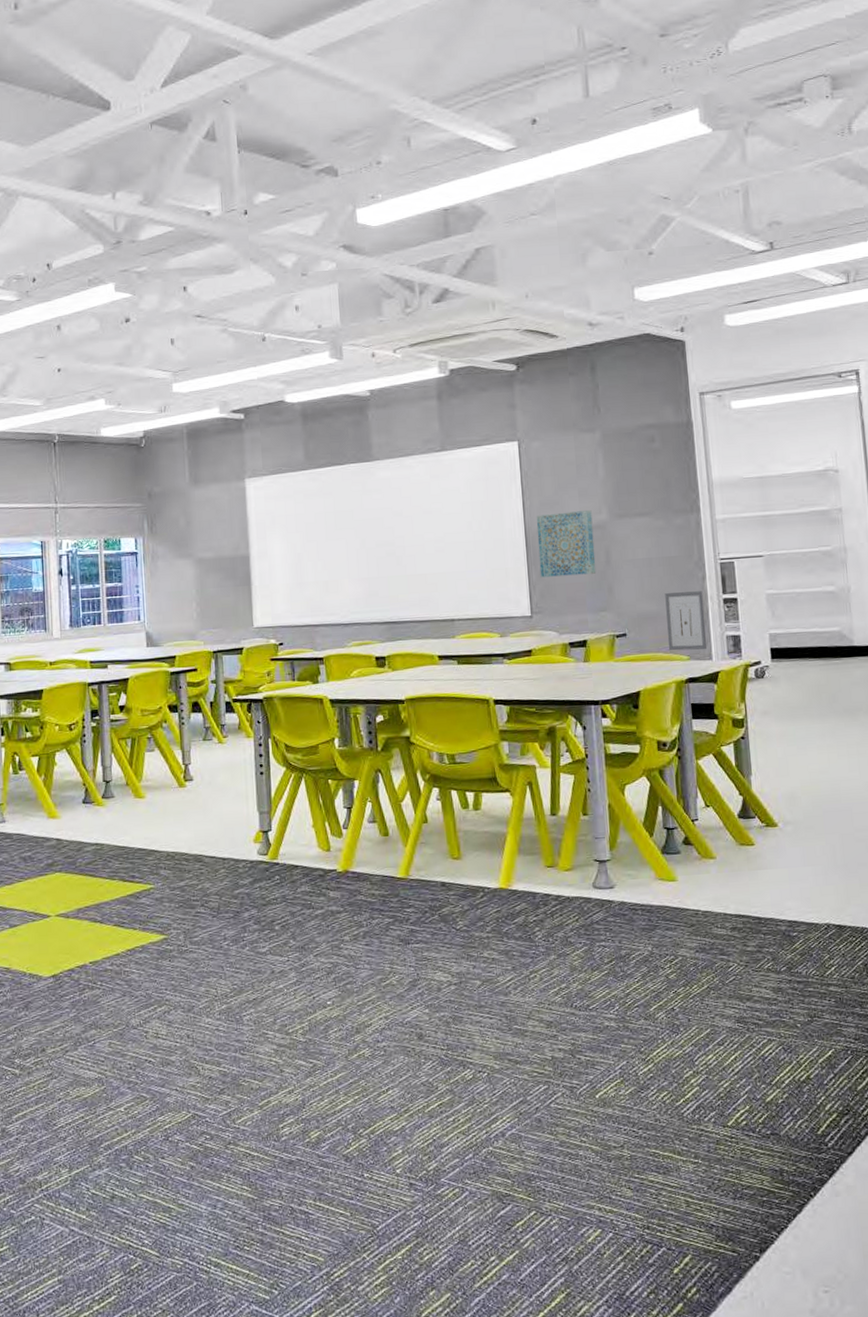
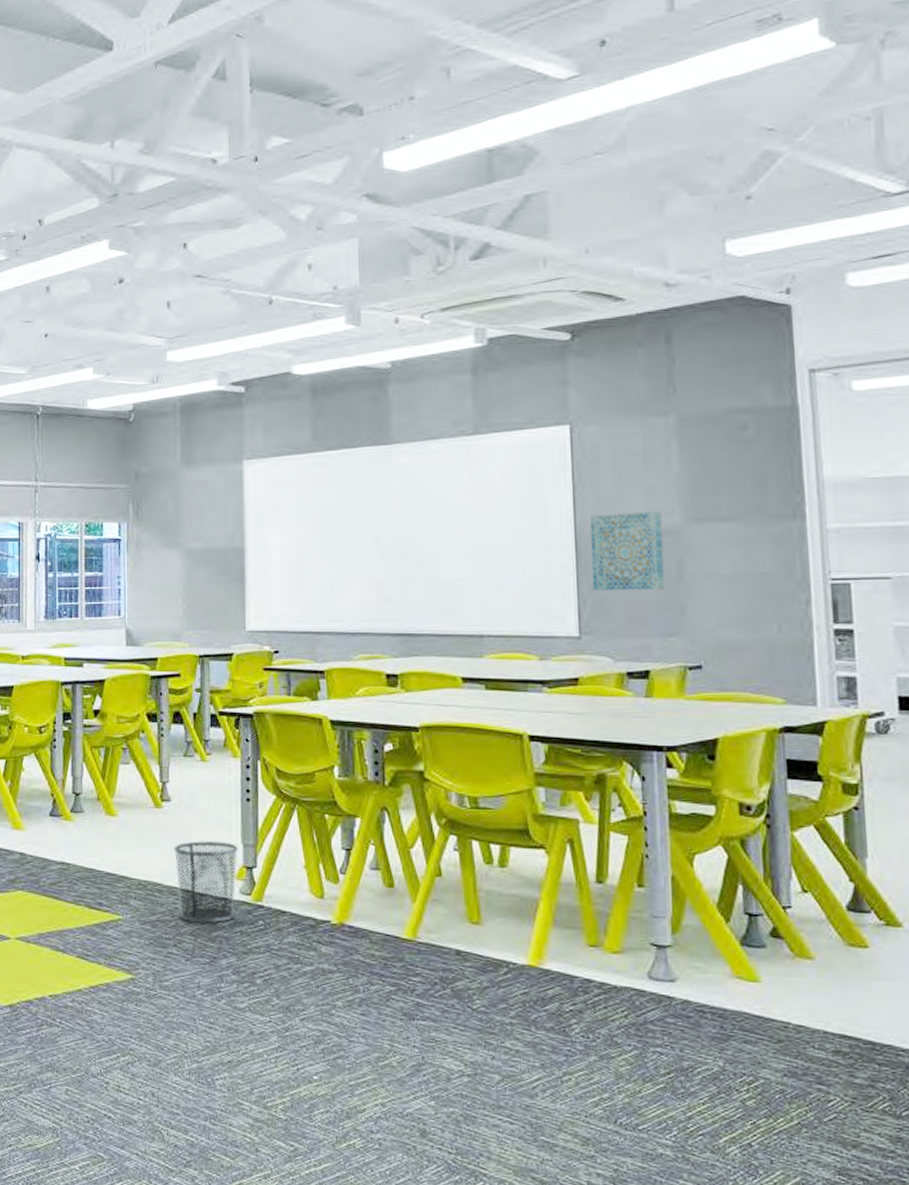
waste bin: none [197,811,255,884] -> present [173,841,238,924]
wall art: present [665,591,707,651] -> none [755,618,810,693]

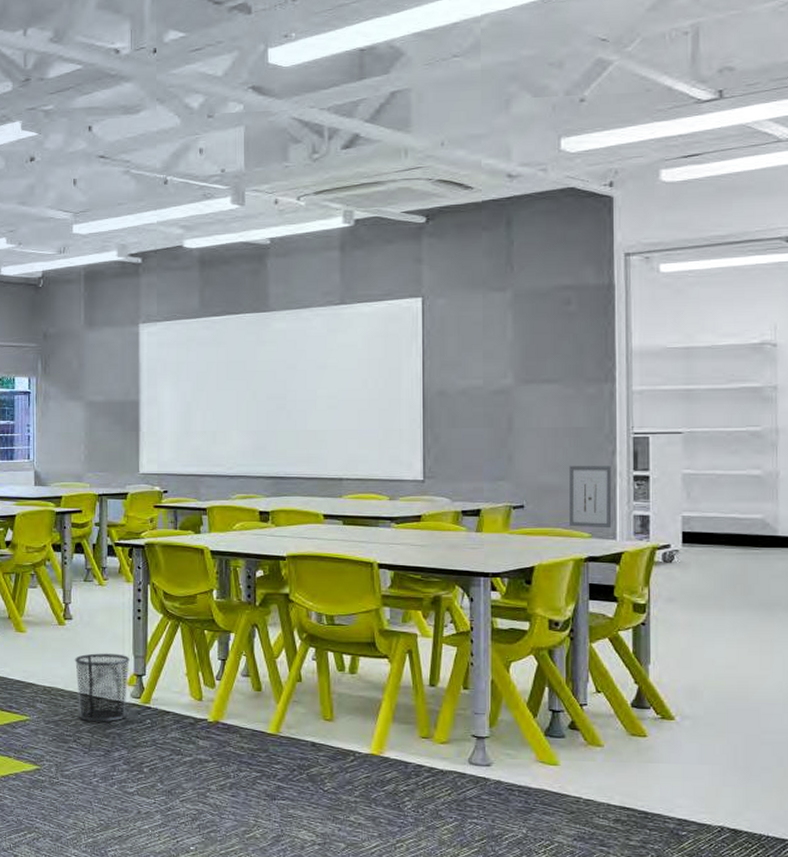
wall art: present [589,511,665,591] -> none [436,374,497,441]
wall art: none [755,618,810,693] -> present [568,466,612,529]

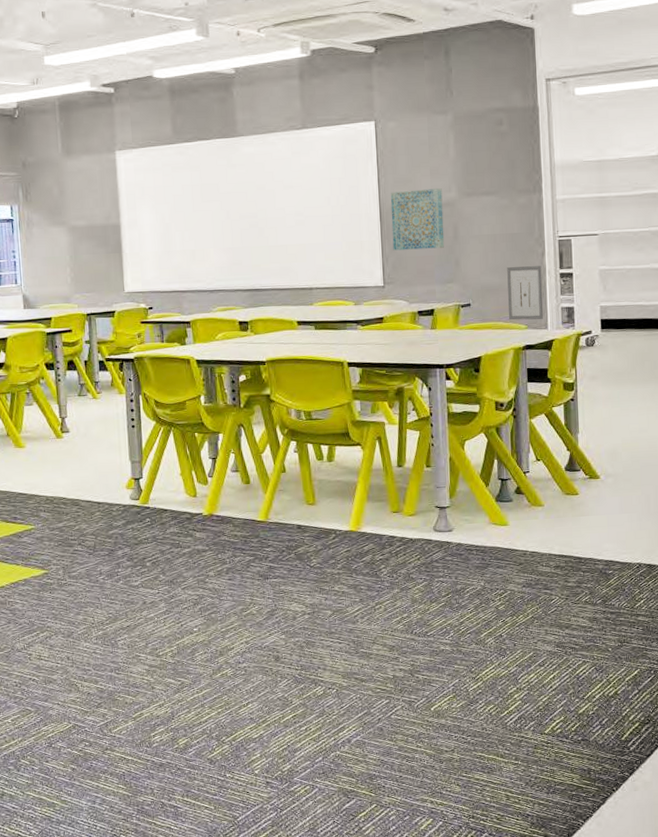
waste bin: present [74,653,130,723] -> none [74,460,127,525]
wall art: none [436,374,497,441] -> present [390,188,445,251]

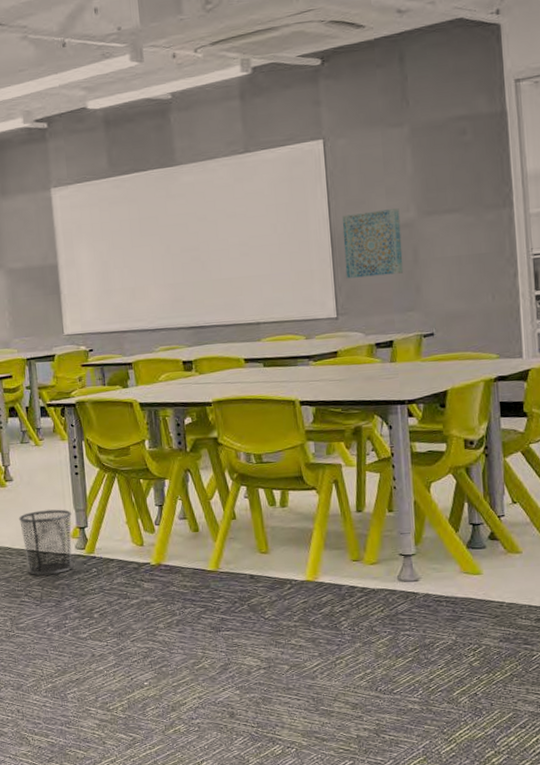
waste bin: none [74,460,127,525] -> present [18,509,73,576]
wall art: present [507,266,544,320] -> none [474,288,518,350]

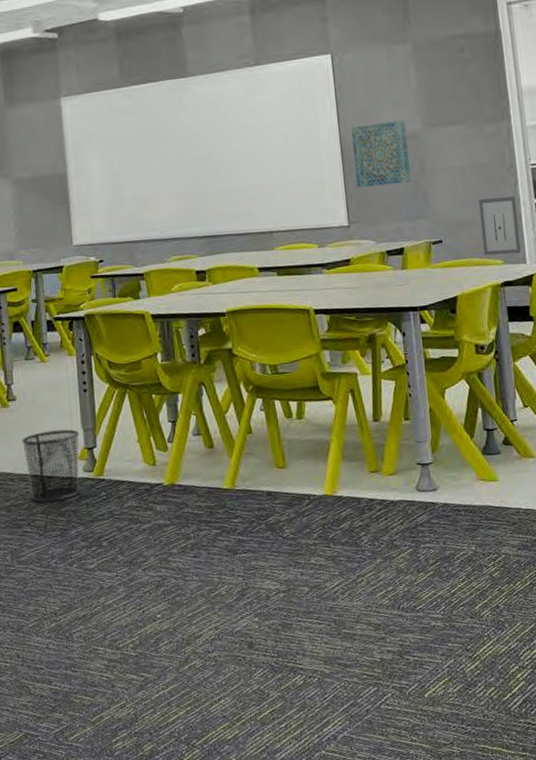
wall art: none [474,288,518,350] -> present [479,196,521,256]

